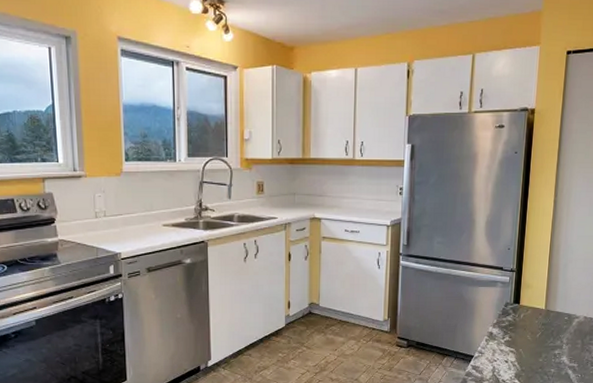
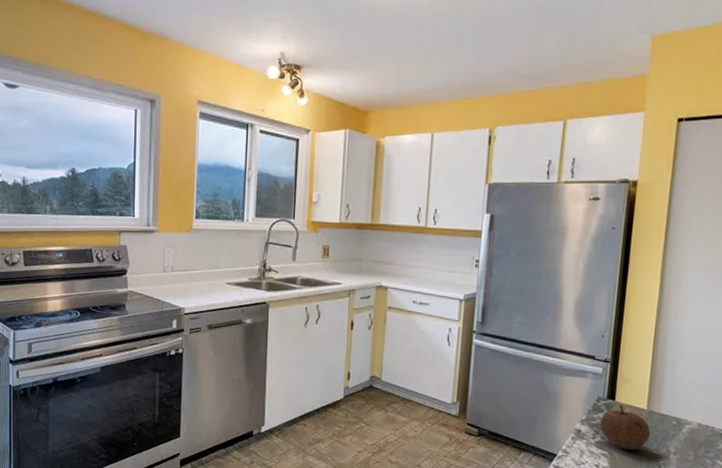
fruit: none [508,307,548,345] -> present [599,404,651,450]

